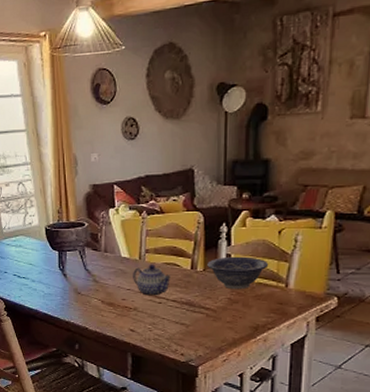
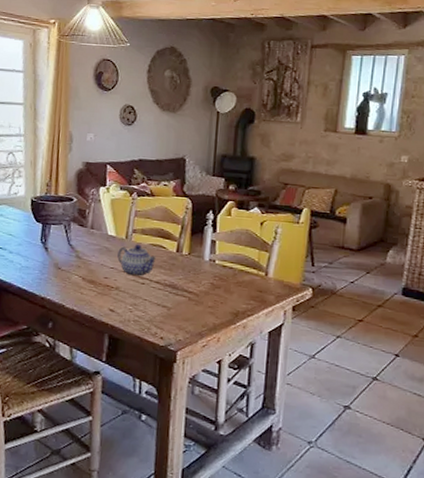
decorative bowl: present [207,256,269,290] -> none [192,242,251,276]

